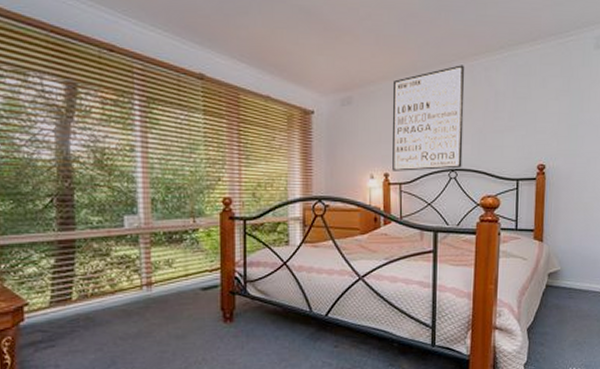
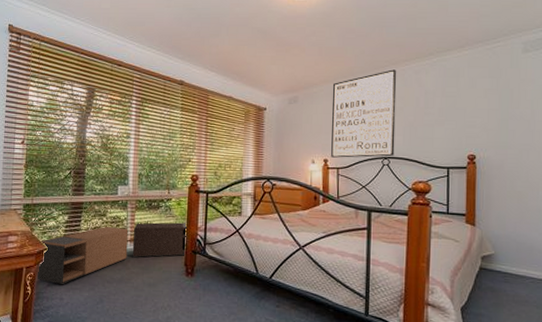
storage bench: none [15,258,221,349] -> present [38,222,187,285]

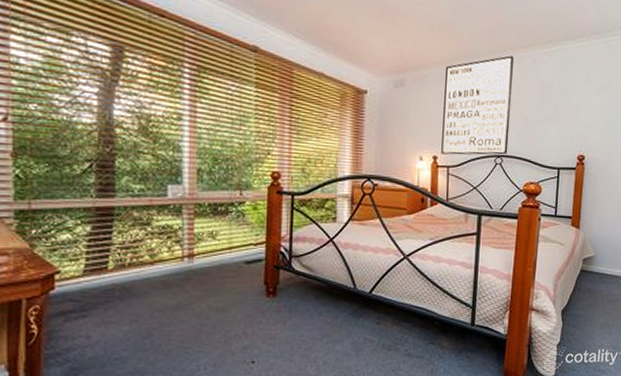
storage bench: present [38,222,187,285] -> none [46,231,266,319]

